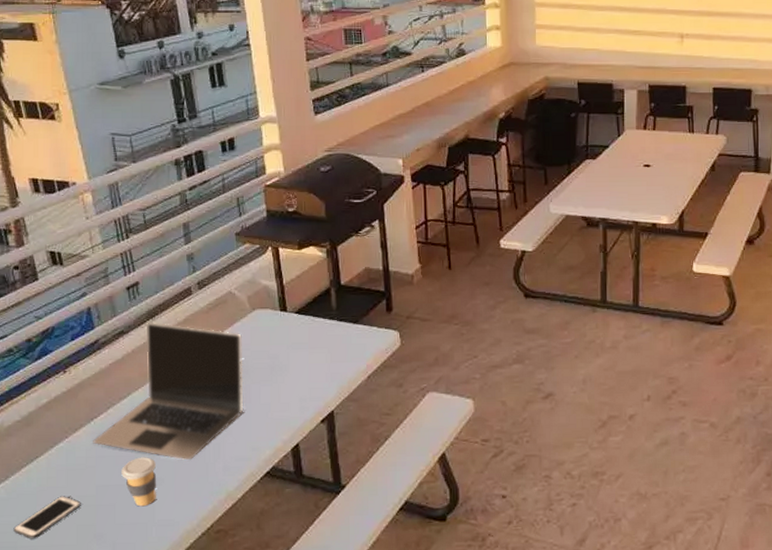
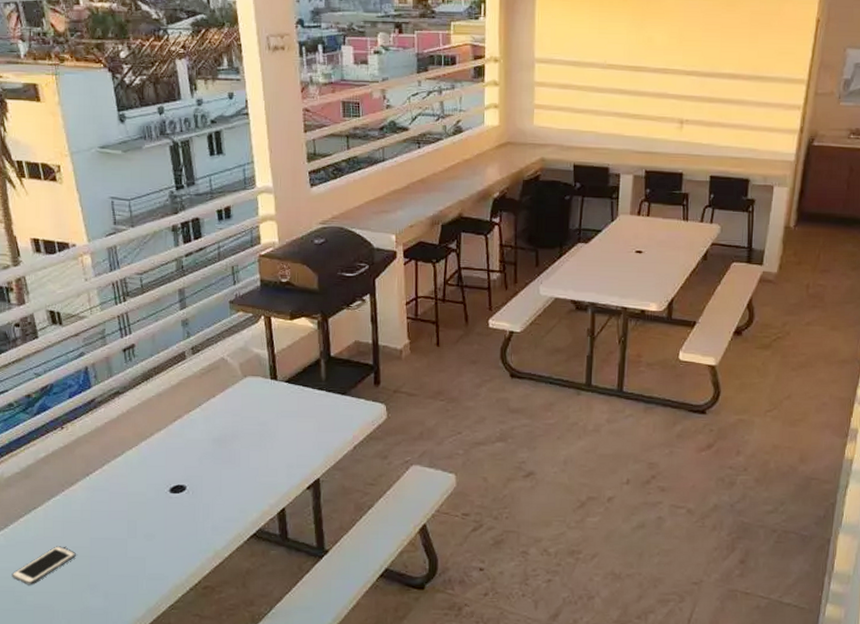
laptop: present [93,322,244,461] -> none [88,384,234,519]
coffee cup: present [121,457,157,507] -> none [115,513,148,560]

